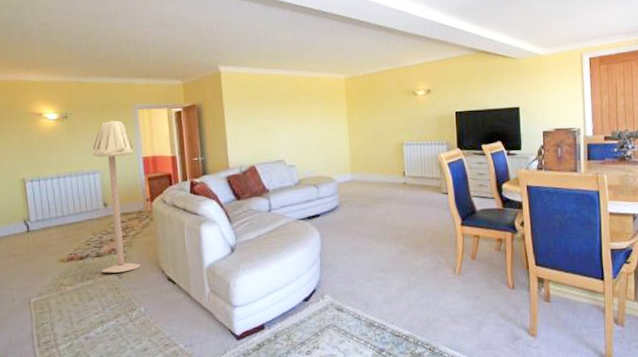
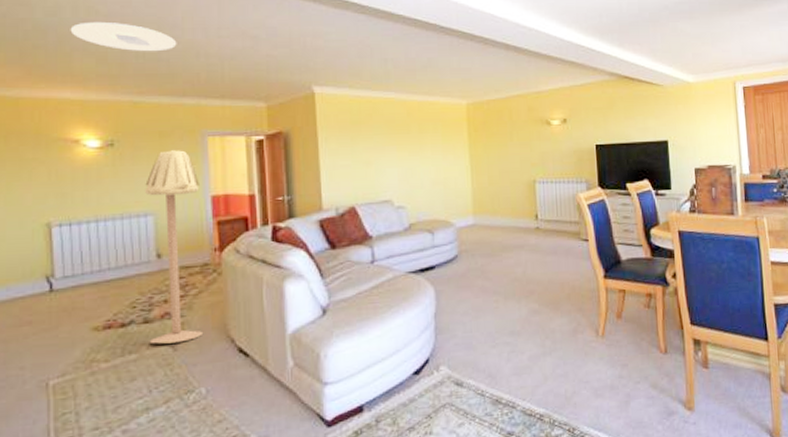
ceiling light: none [30,17,111,41] -> present [70,21,177,52]

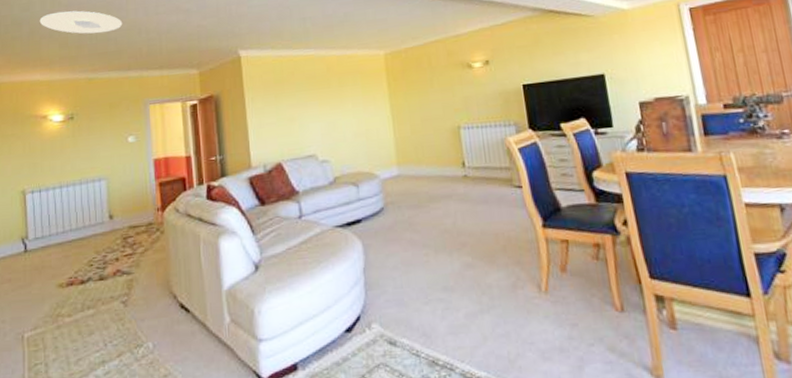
floor lamp: present [145,149,204,344] -> none [99,118,150,300]

